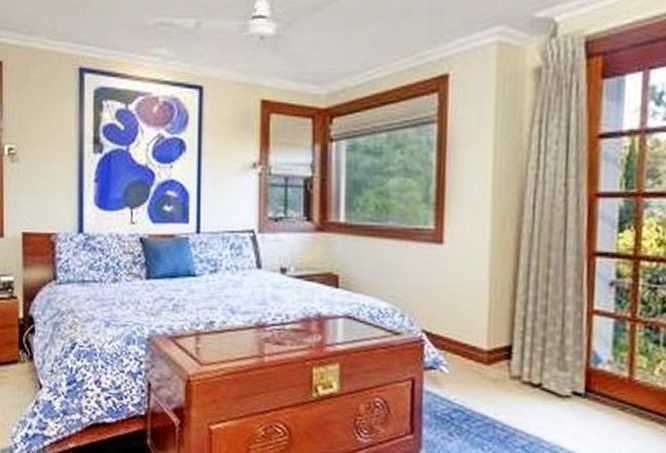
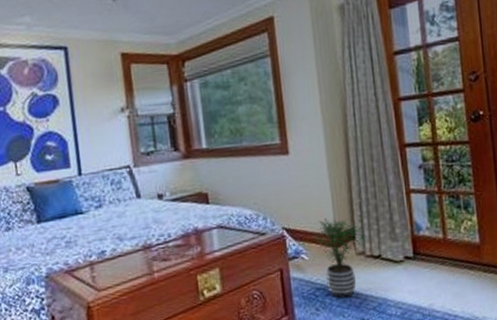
potted plant: none [457,327,526,428] -> present [311,218,367,299]

